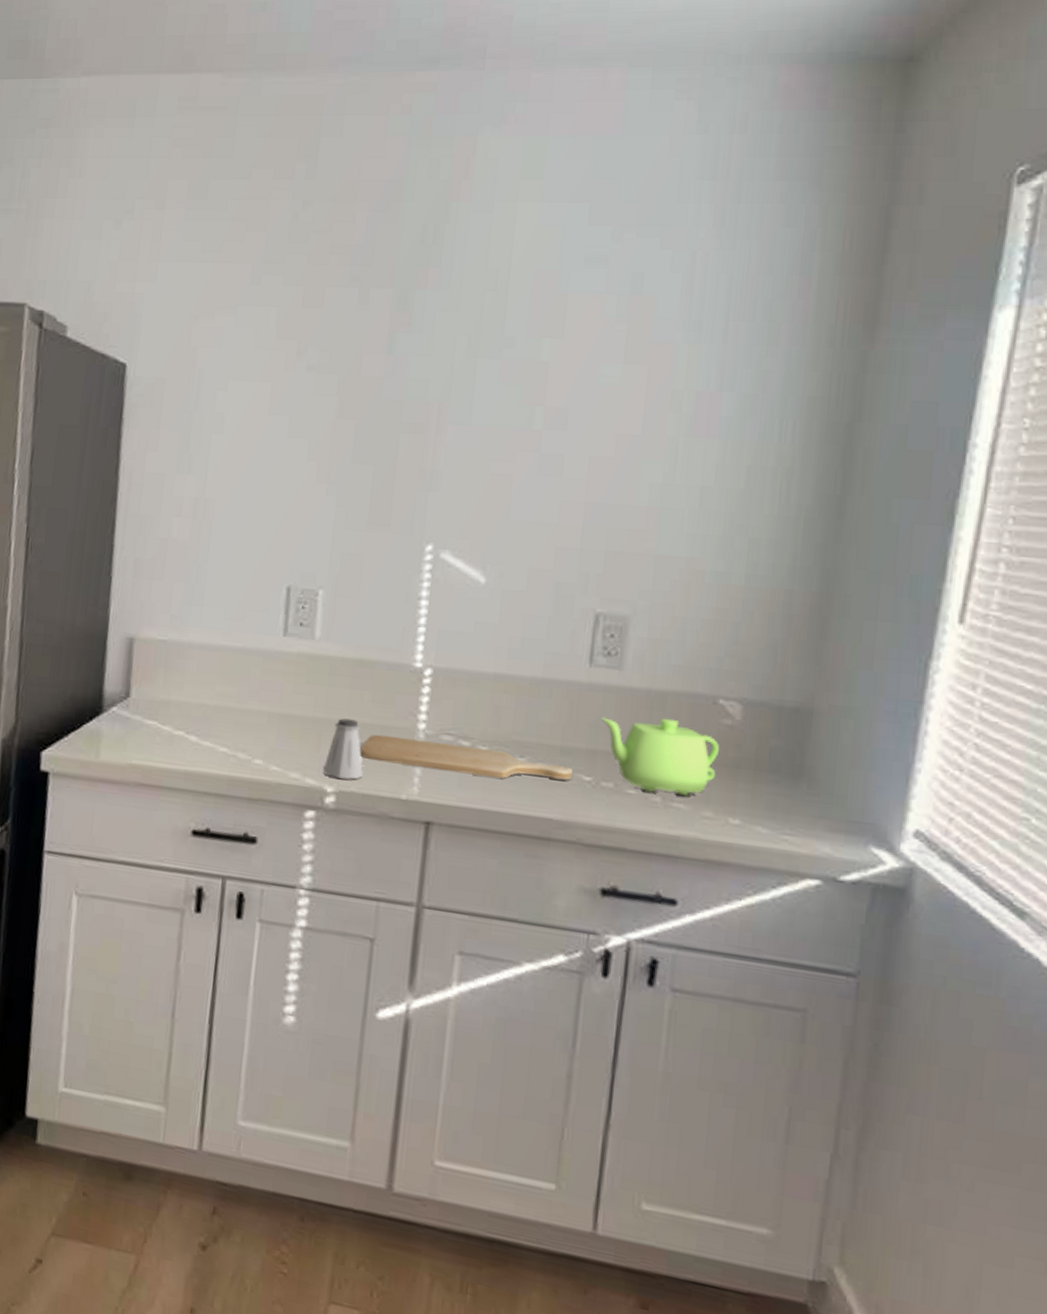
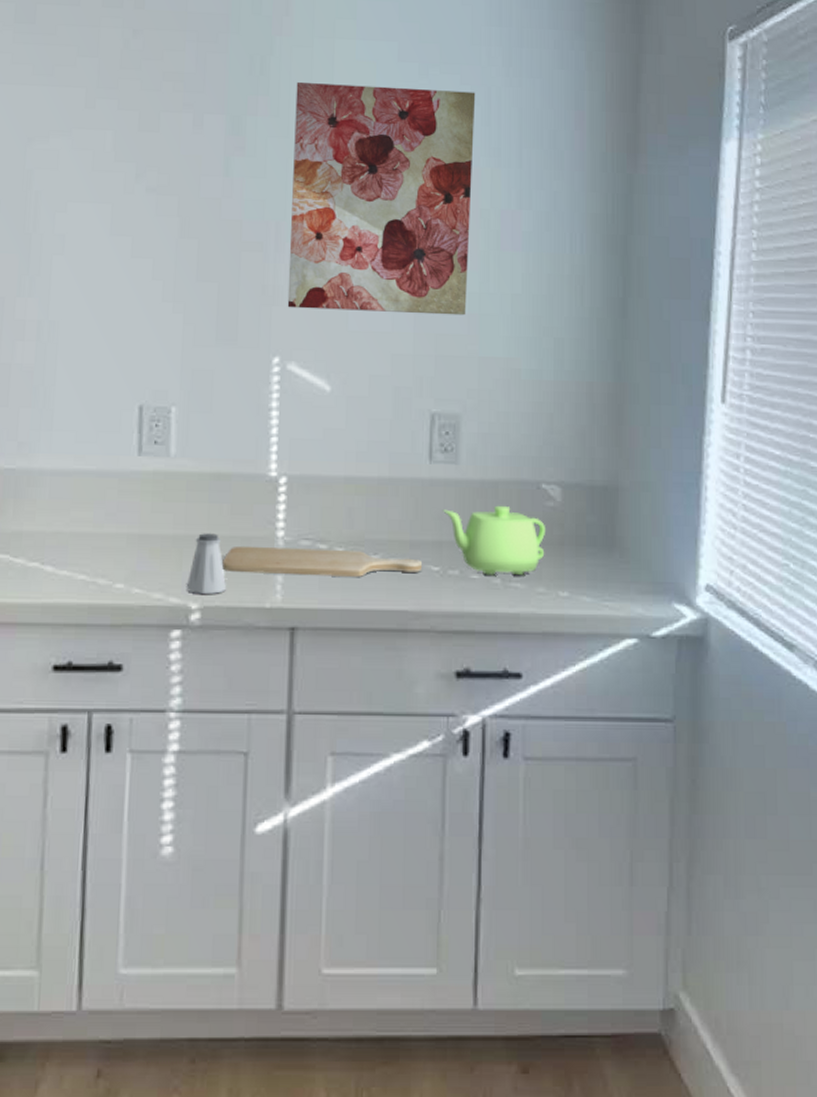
wall art: none [445,251,678,509] -> present [287,81,476,316]

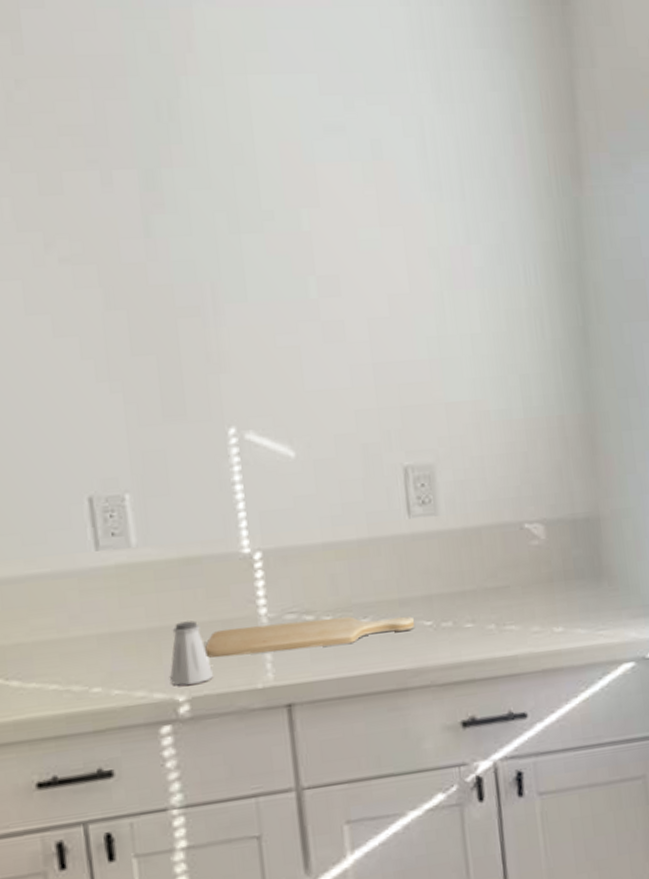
wall art: present [287,81,476,316] -> none [211,122,427,374]
teapot: present [442,505,545,575] -> none [427,550,536,622]

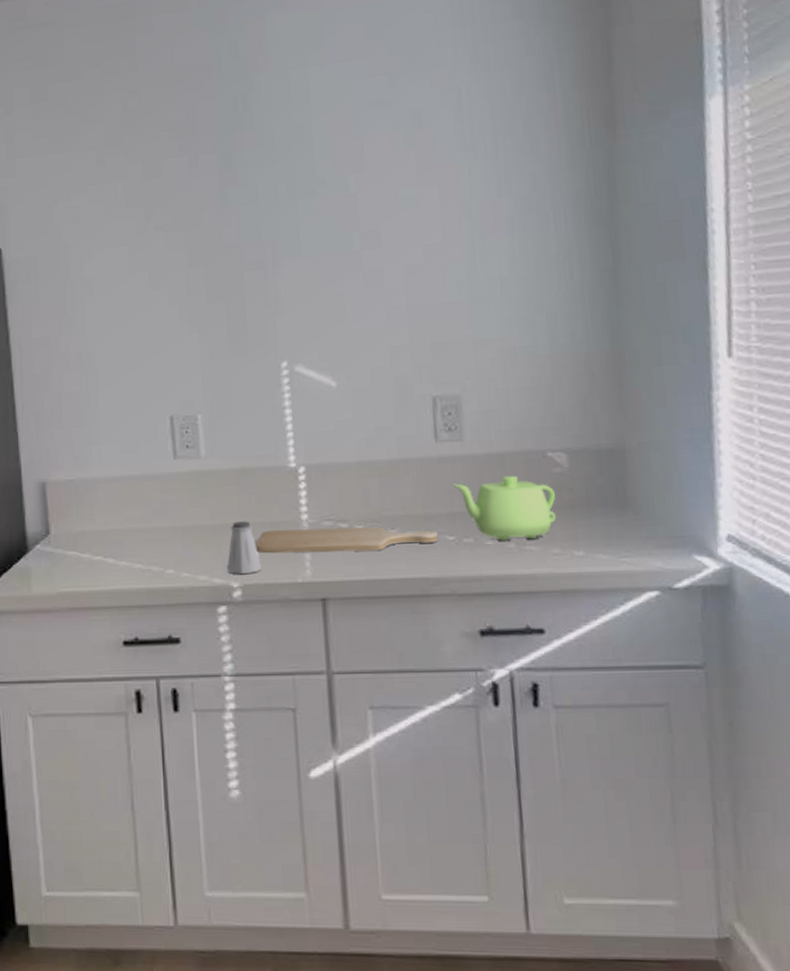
teapot: none [427,550,536,622] -> present [452,475,557,541]

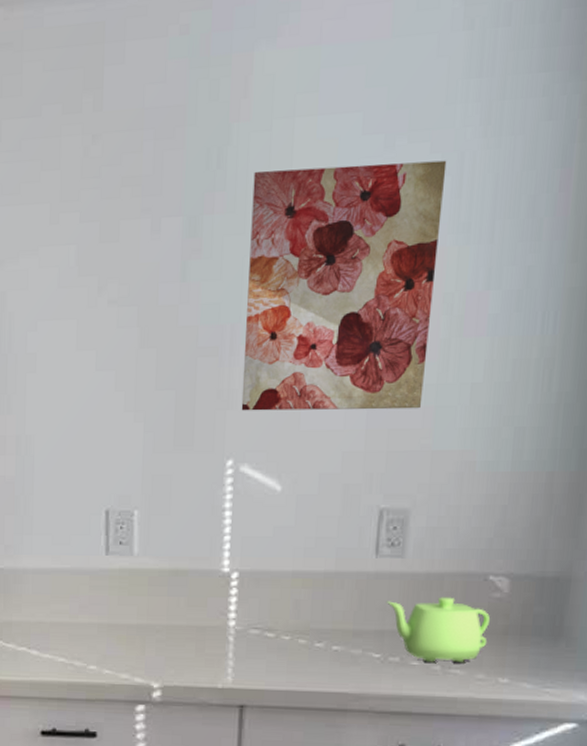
saltshaker: present [226,521,262,574] -> none [148,623,184,675]
chopping board: present [256,526,439,554] -> none [180,634,364,662]
wall art: none [277,93,457,317] -> present [241,160,447,411]

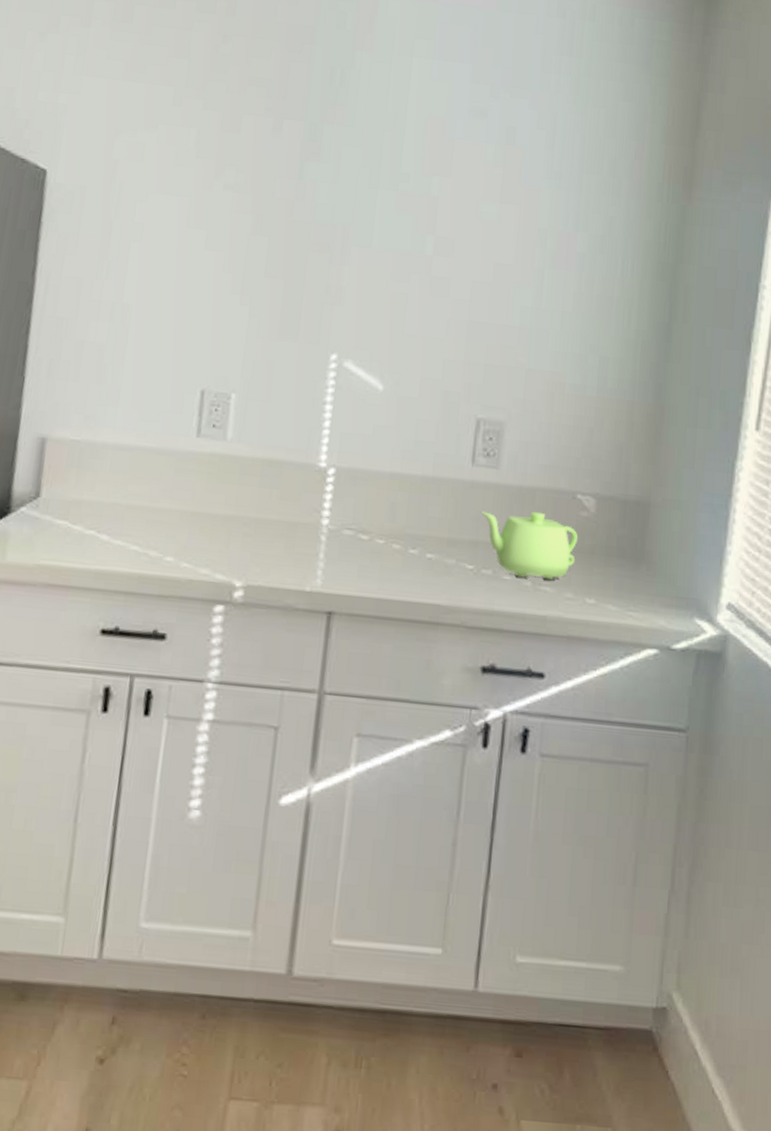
wall art: present [241,160,447,411] -> none [348,95,543,328]

